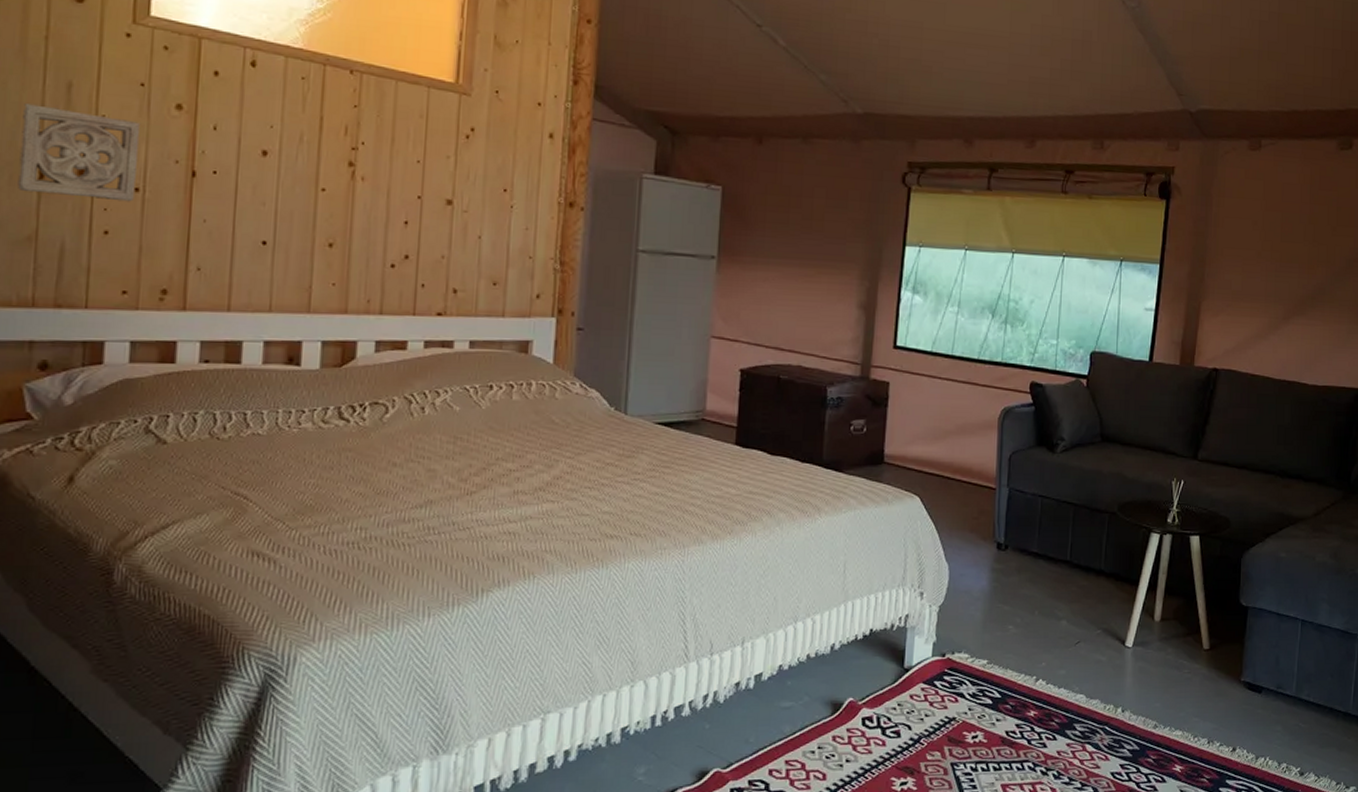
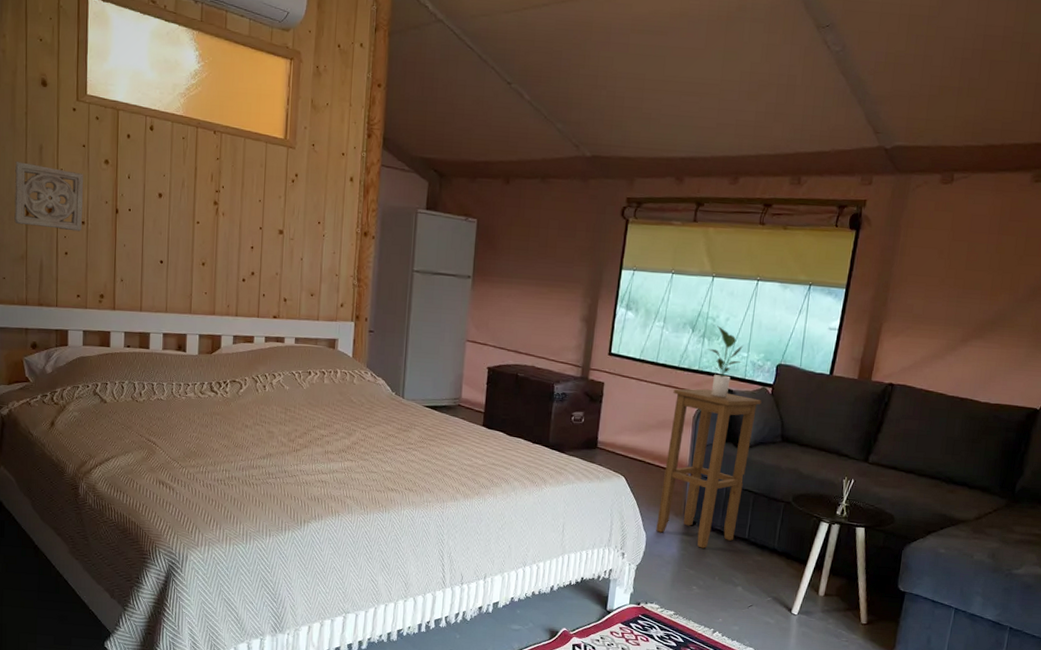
stool: none [961,384,1076,577] -> present [656,388,762,548]
potted plant: none [1010,309,1052,394] -> present [707,325,743,398]

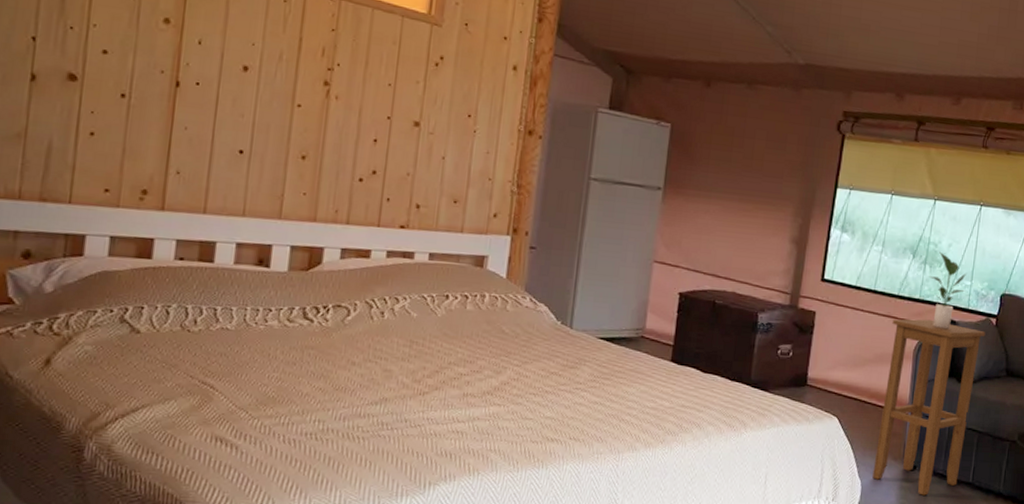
wall ornament: present [14,162,84,232] -> none [10,9,130,107]

